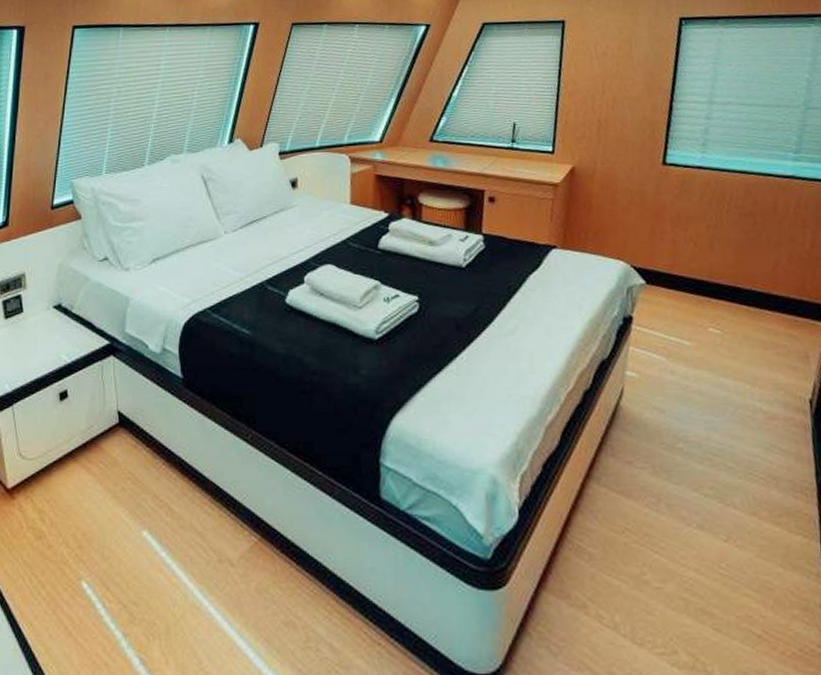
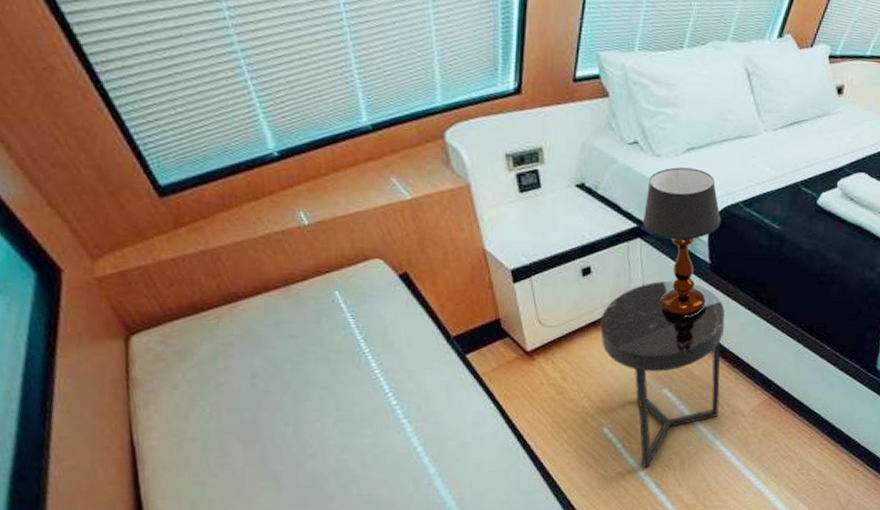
side table: none [77,400,204,636] -> present [600,280,725,468]
table lamp: none [114,278,190,442] -> present [642,167,721,317]

